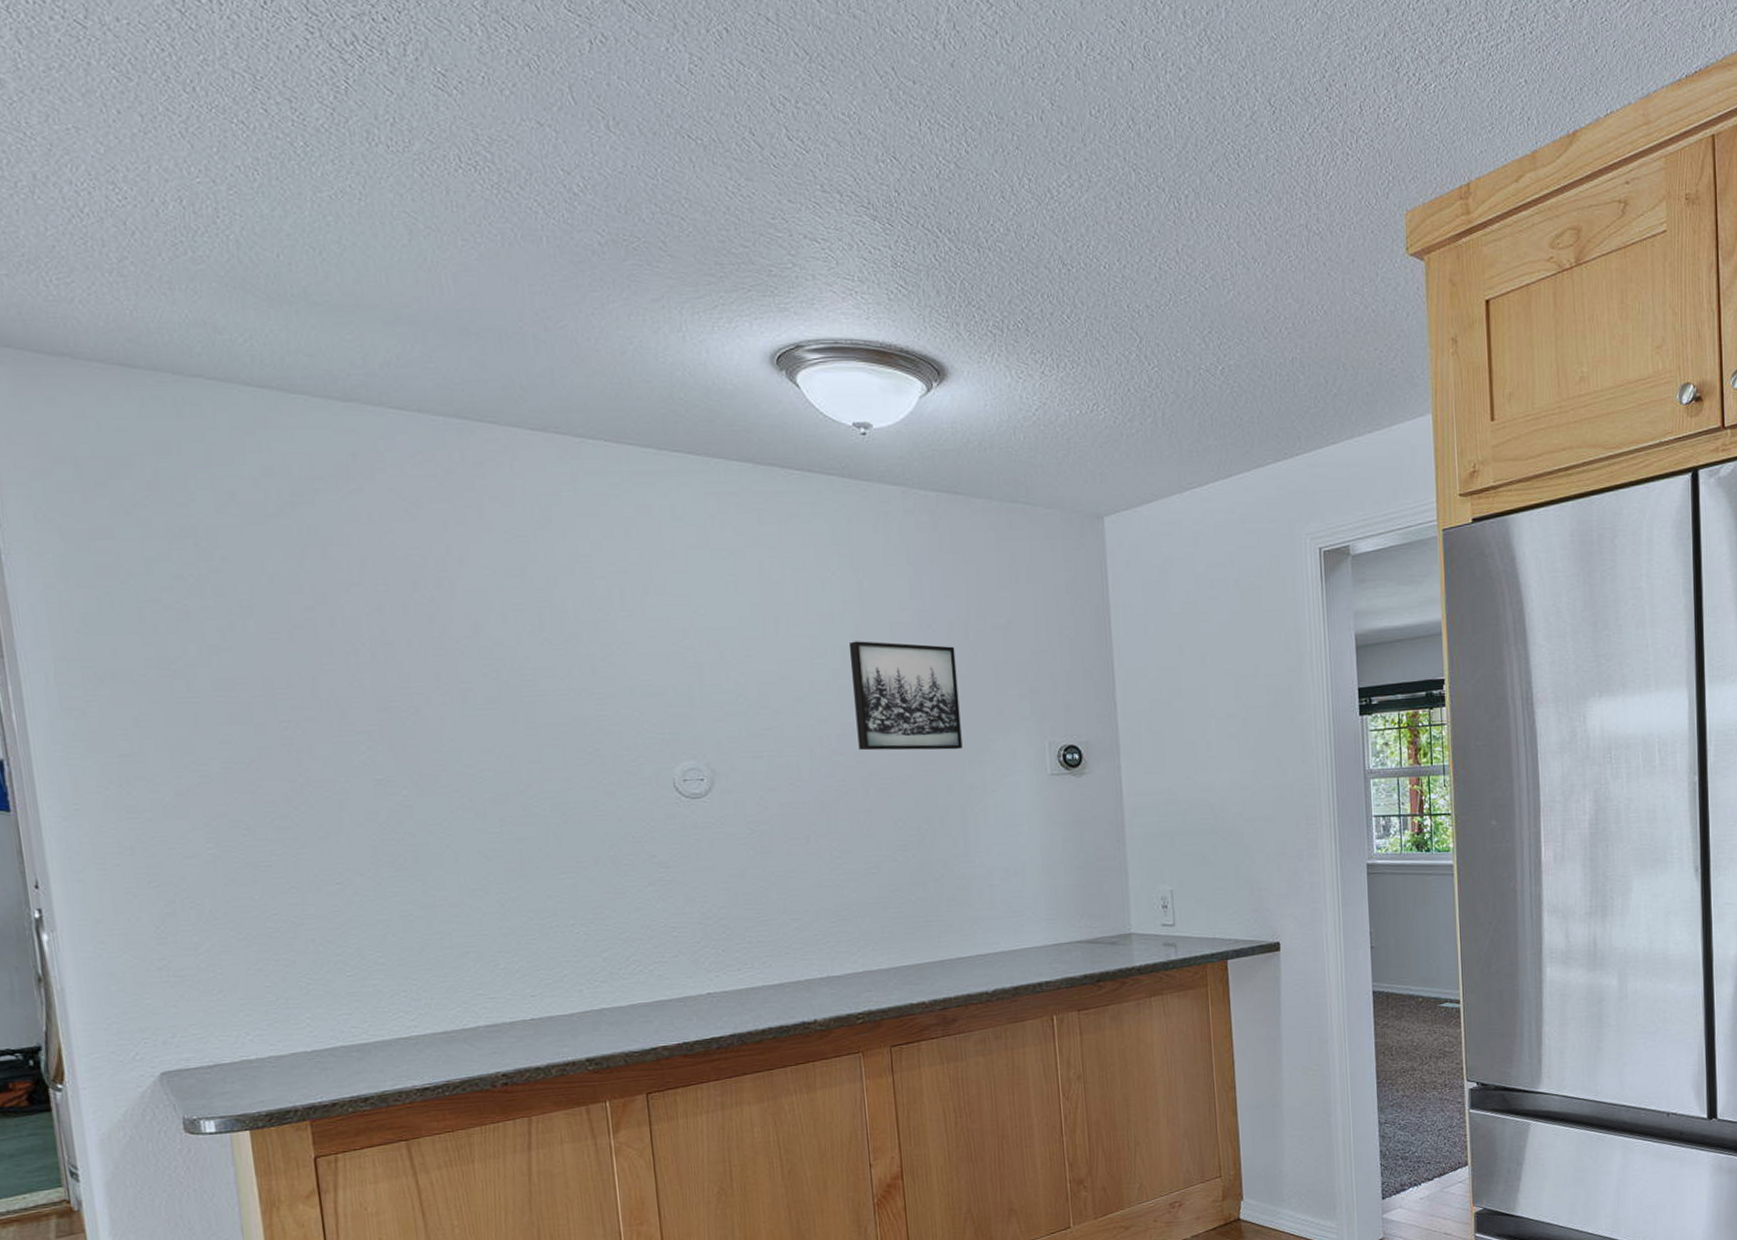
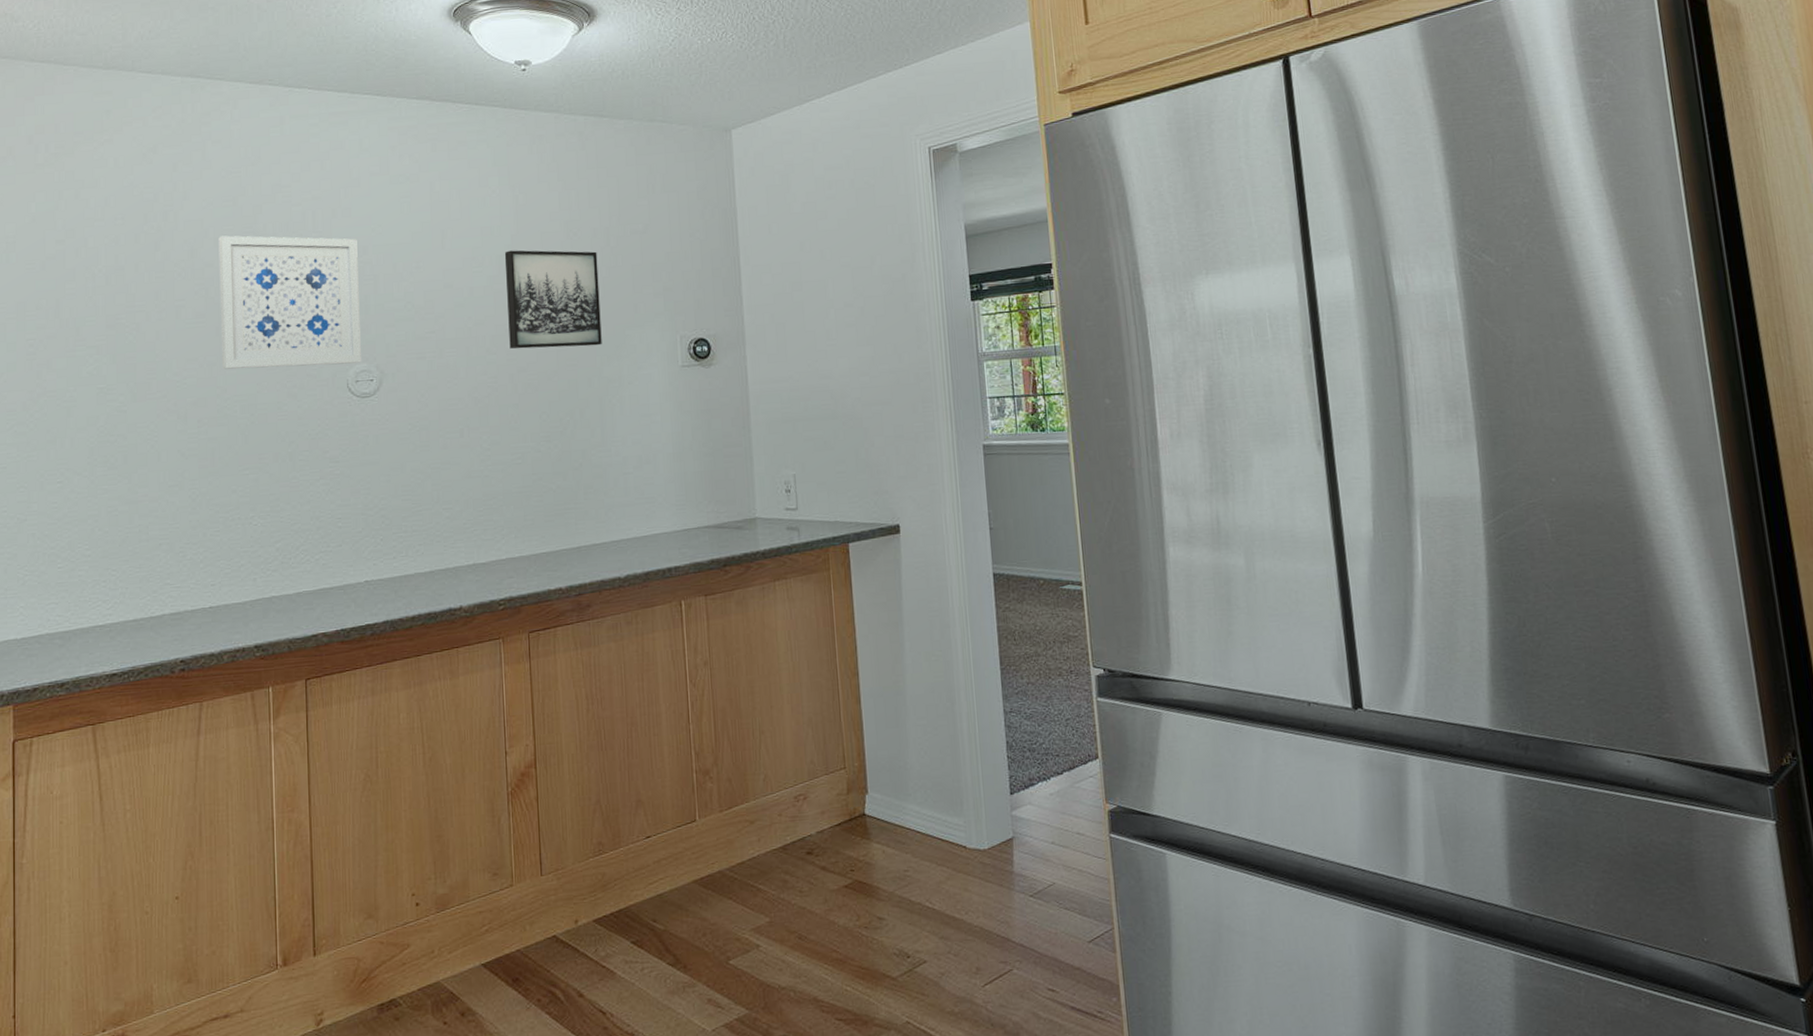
wall art: none [507,610,689,763] -> present [218,235,361,370]

